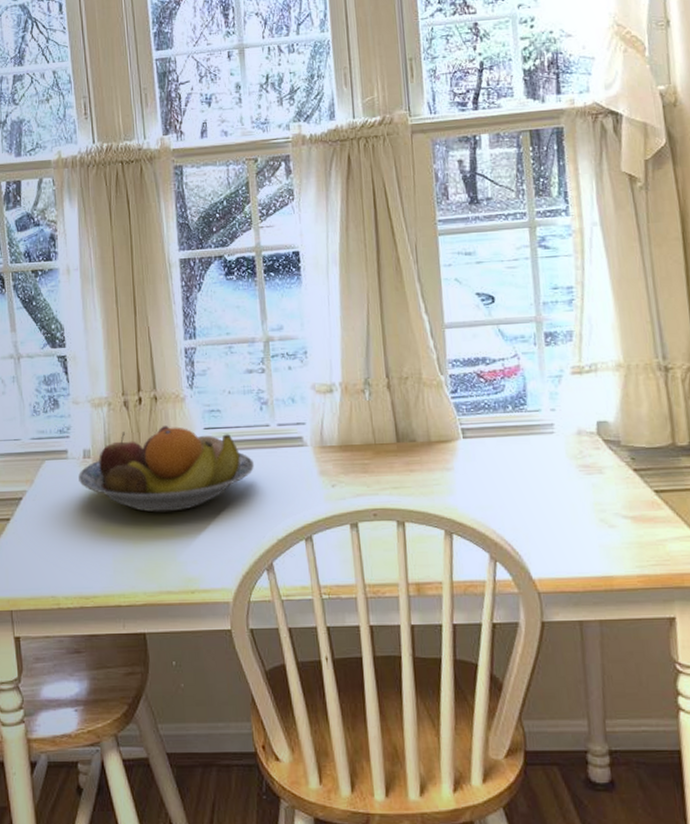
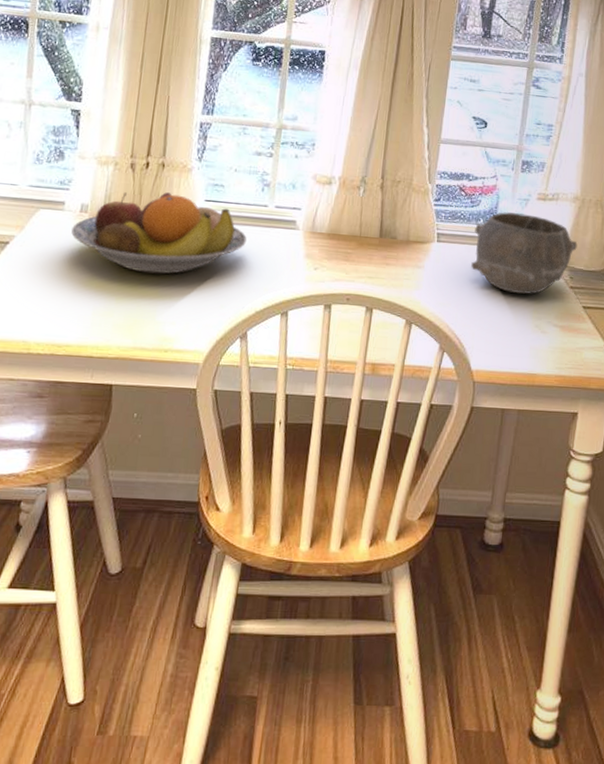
bowl: none [504,392,633,486] -> present [471,212,578,295]

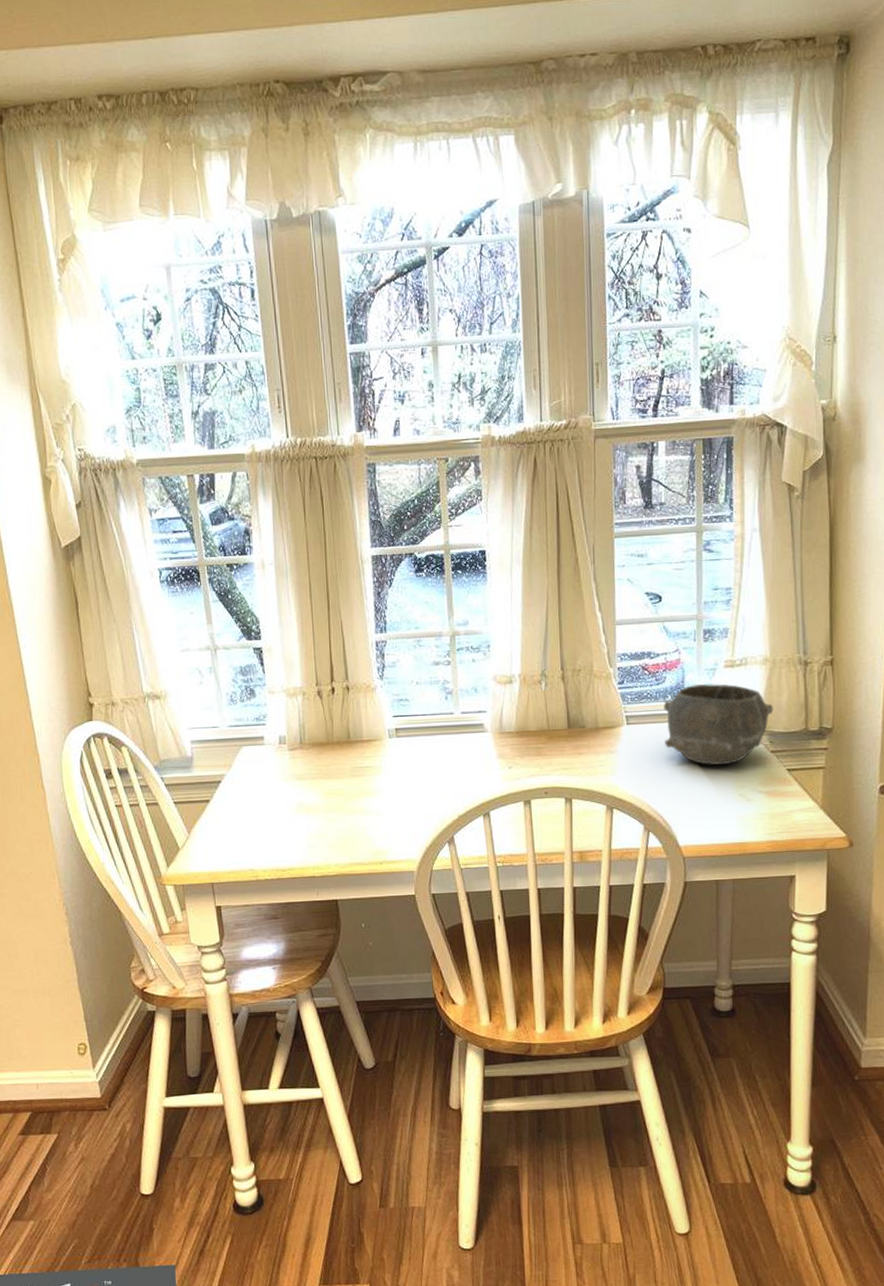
fruit bowl: present [71,192,247,274] -> none [275,714,439,793]

